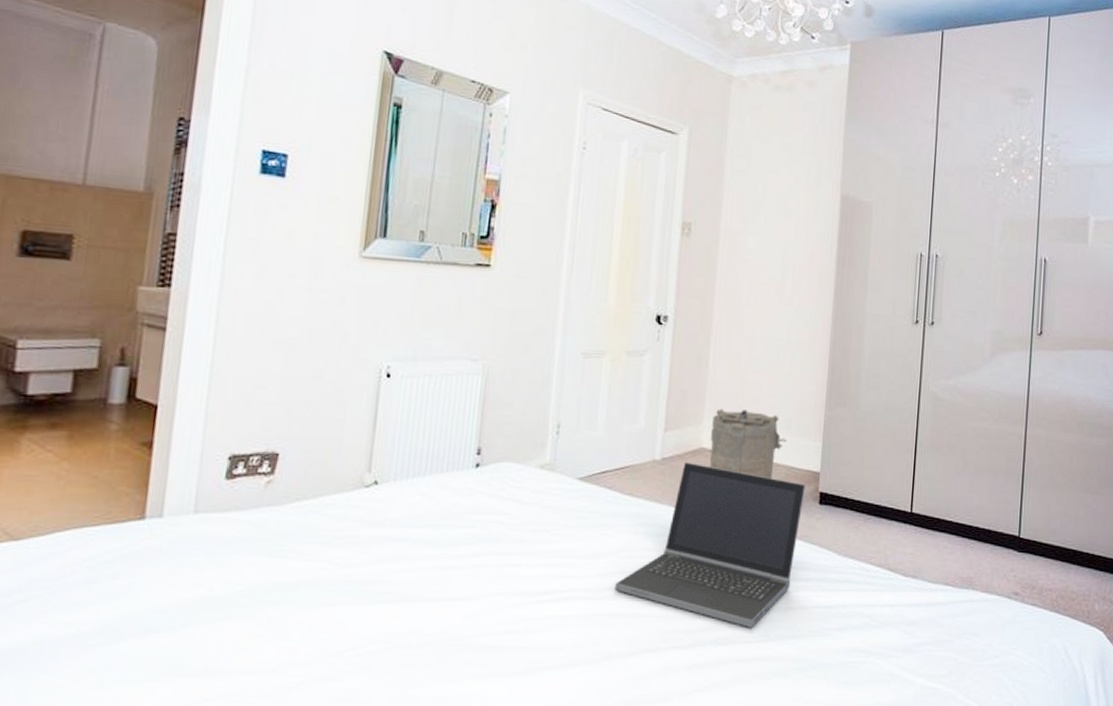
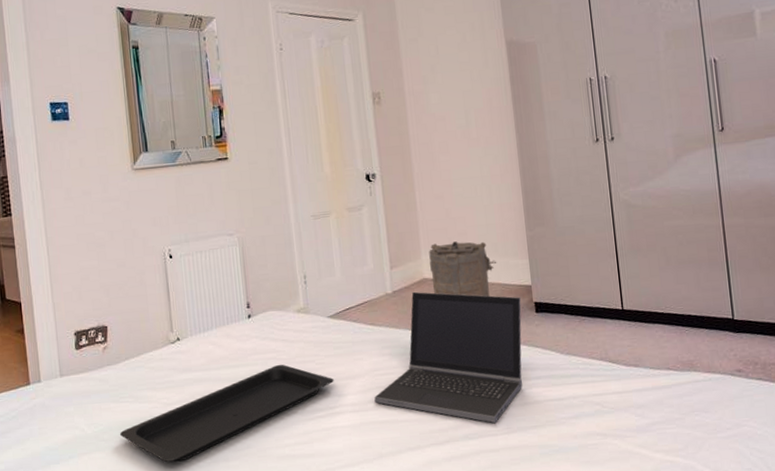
serving tray: none [264,530,570,643] -> present [119,364,334,462]

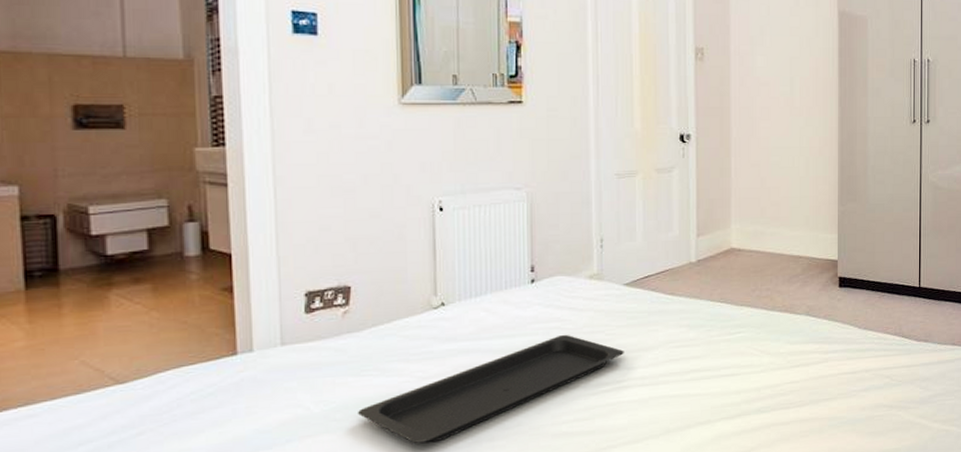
laptop computer: present [374,291,522,423] -> none [667,261,826,396]
laundry hamper: present [429,241,497,297] -> none [739,212,807,270]

